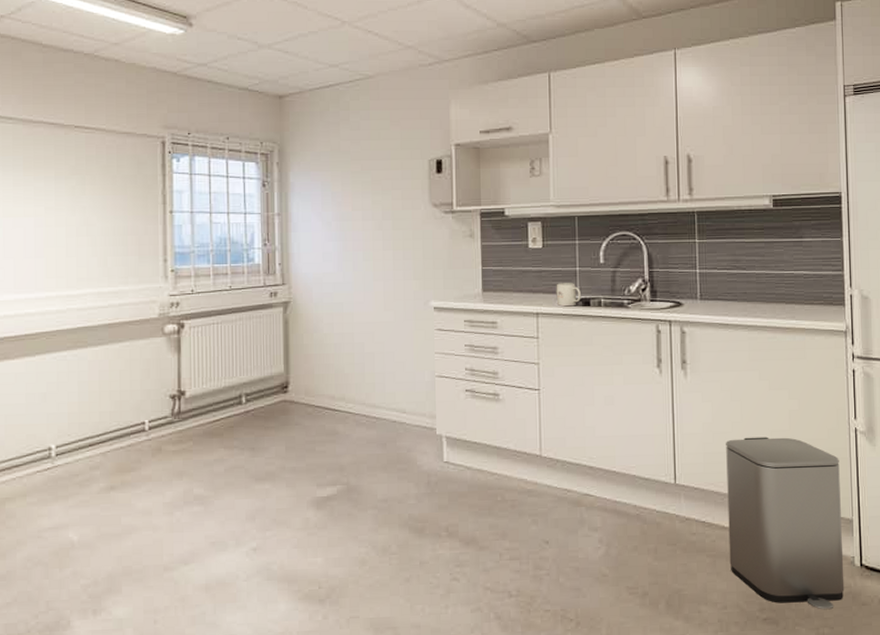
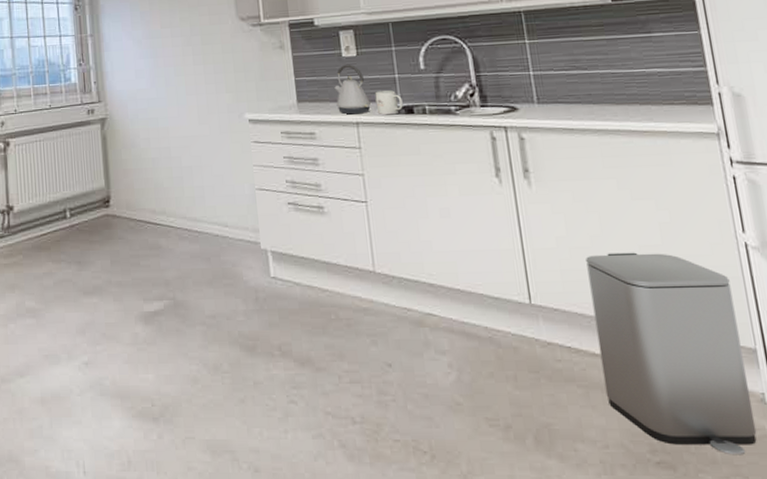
kettle: none [519,255,551,305] -> present [334,64,371,115]

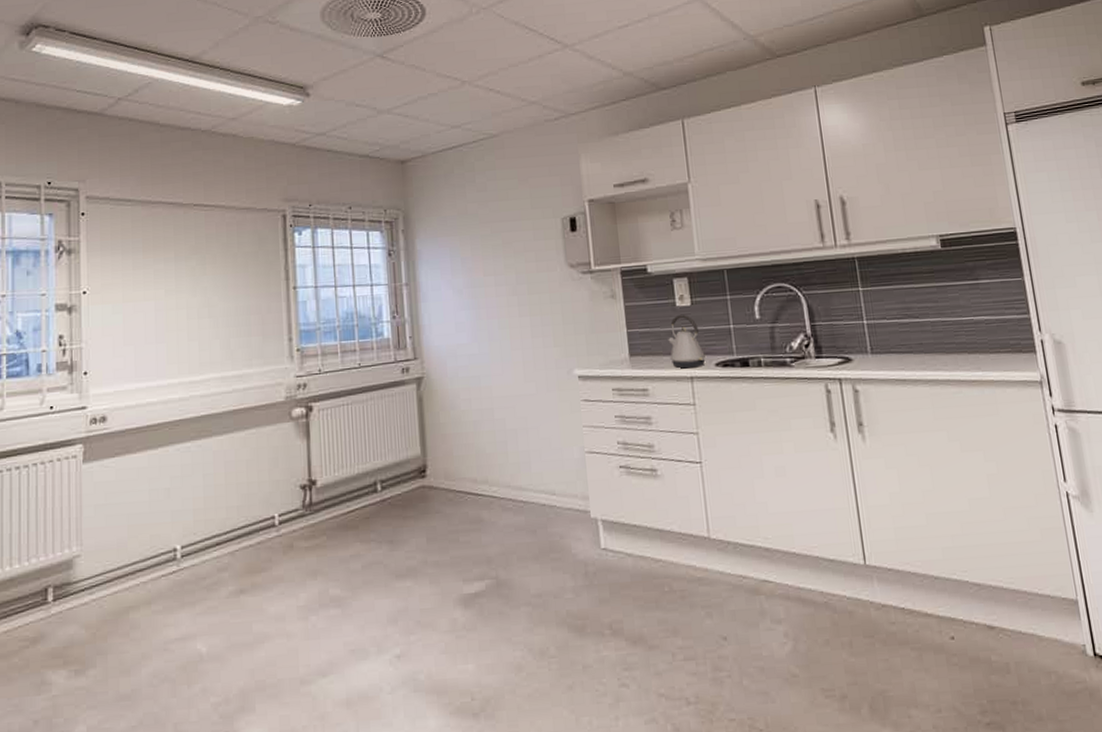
mug: present [374,90,403,115] -> none [709,342,738,369]
pedal bin: present [586,252,757,456] -> none [918,506,1079,711]

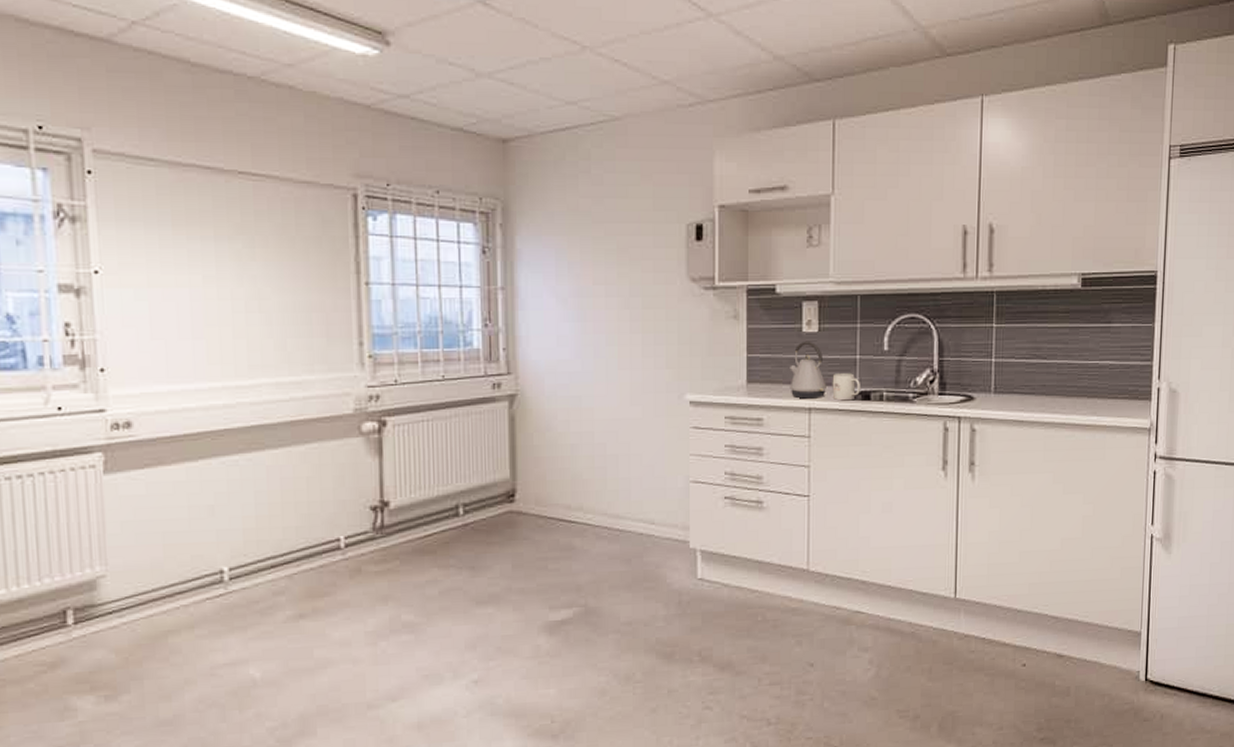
mug: none [709,342,738,369] -> present [832,373,860,401]

